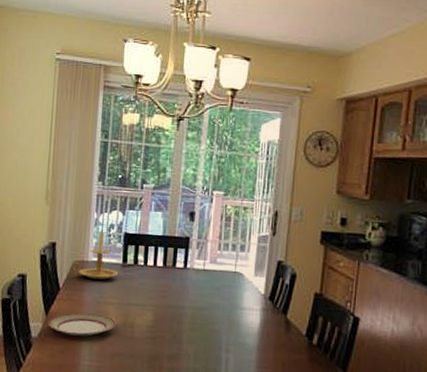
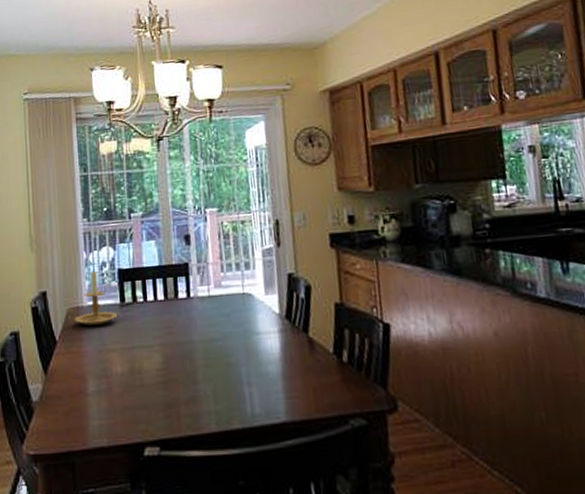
plate: present [48,312,116,336] -> none [49,364,122,393]

